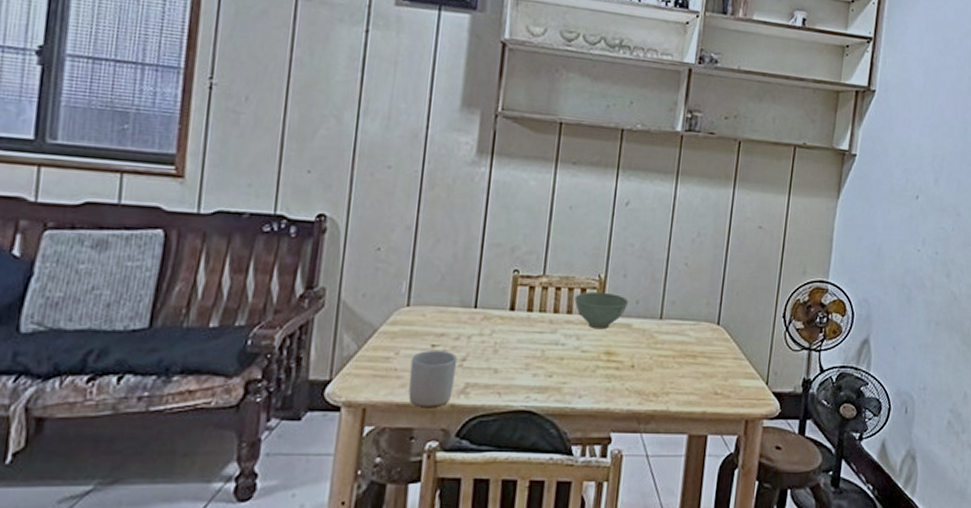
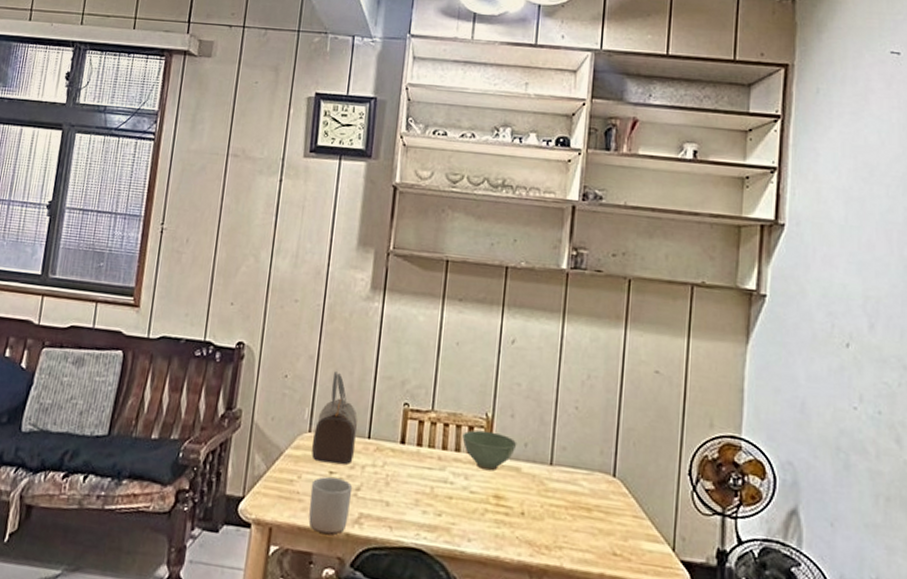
handbag: none [411,241,463,337] -> present [312,371,358,465]

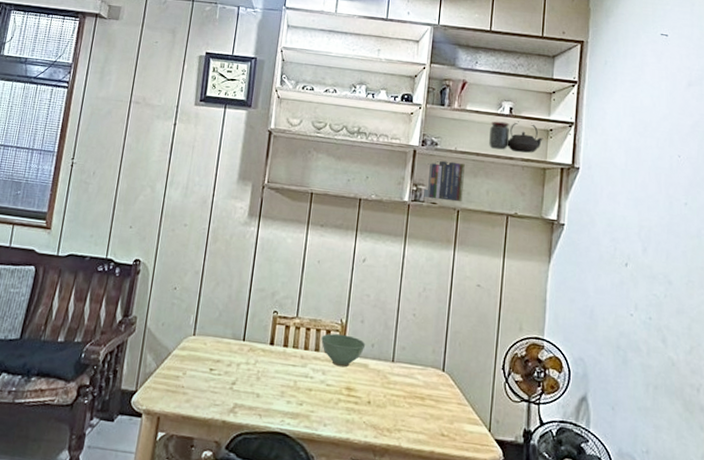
mug: present [308,476,353,534] -> none [191,373,229,422]
handbag: present [312,371,358,465] -> none [195,284,235,363]
books: none [586,218,637,270] -> present [424,160,465,202]
jar: none [666,167,695,204] -> present [488,121,510,150]
teapot: none [690,167,737,208] -> present [507,121,543,154]

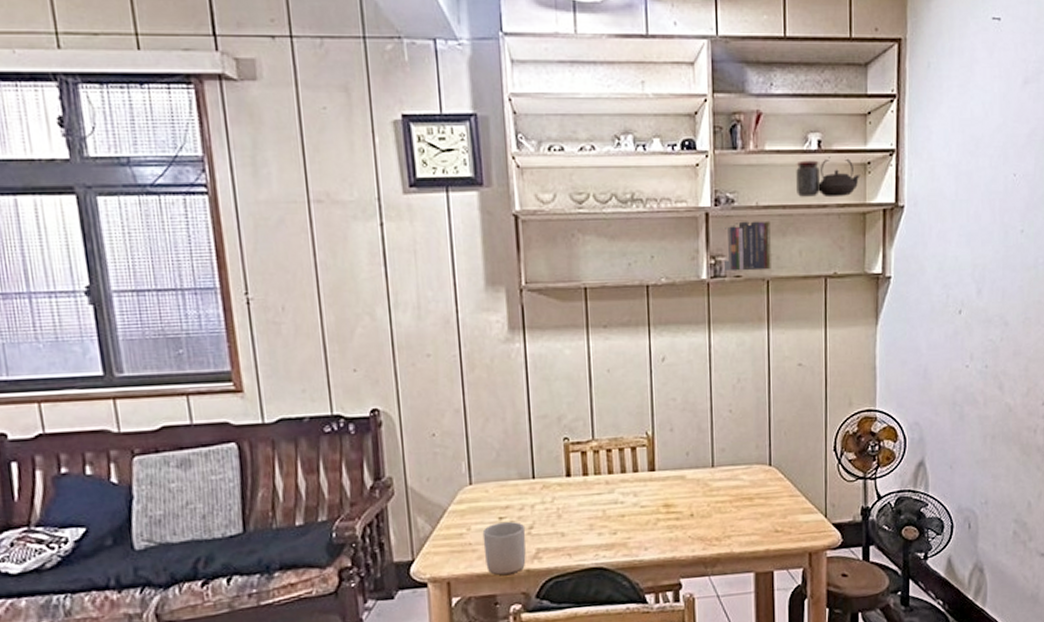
mug: none [191,373,229,422] -> present [482,521,526,575]
bowl: present [321,333,366,368] -> none [626,448,679,485]

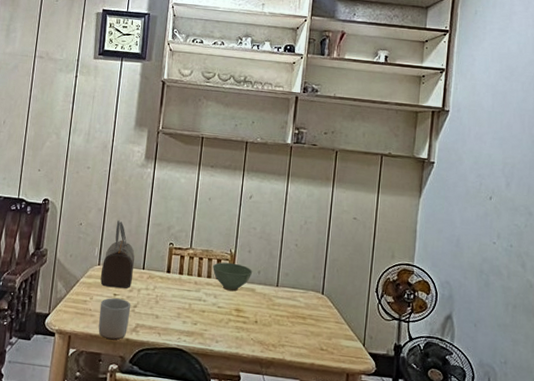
handbag: none [475,420,521,511] -> present [100,220,135,289]
bowl: none [626,448,679,485] -> present [212,262,253,292]
books: present [724,220,771,272] -> none [305,106,343,144]
jar: present [795,160,821,197] -> none [365,68,385,95]
teapot: present [818,157,860,198] -> none [382,68,416,98]

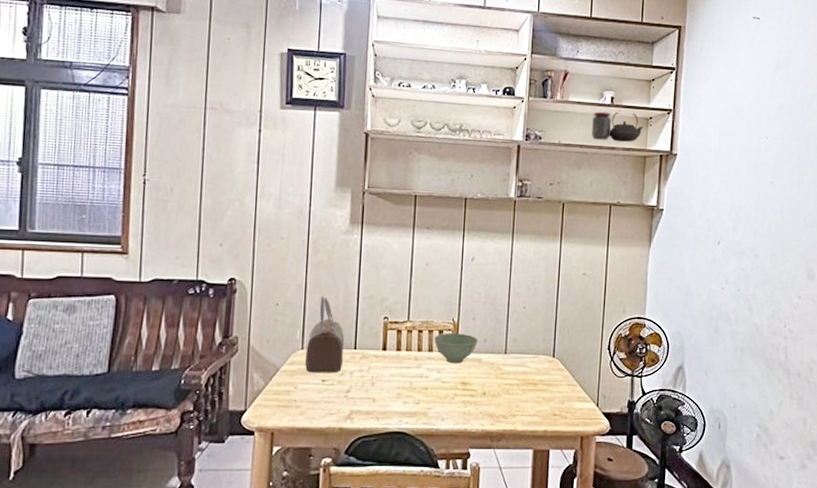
mug: present [98,297,131,340] -> none [306,384,343,430]
jar: none [365,68,385,95] -> present [591,111,612,140]
teapot: none [382,68,416,98] -> present [609,110,643,143]

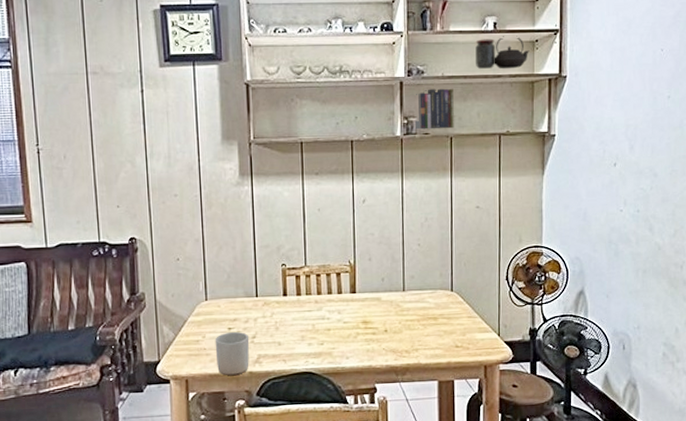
handbag: present [305,296,345,373] -> none [210,248,247,322]
mug: none [306,384,343,430] -> present [215,331,250,375]
bowl: present [434,333,479,364] -> none [332,274,376,305]
books: none [529,154,569,195] -> present [415,88,454,130]

